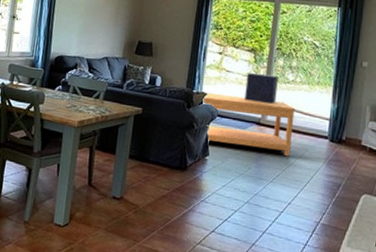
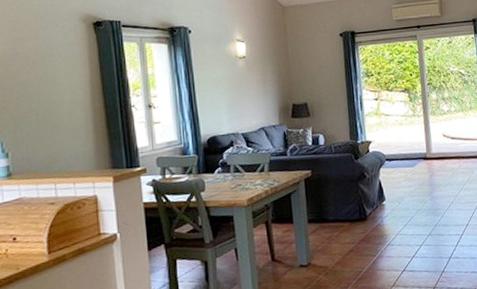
coffee table: present [204,92,295,156] -> none [369,133,459,186]
decorative cube: present [245,72,278,105] -> none [405,109,437,139]

